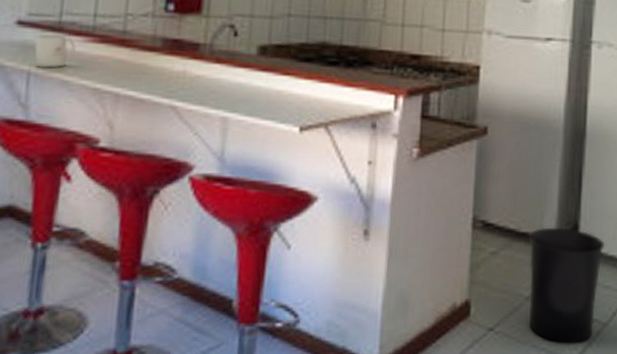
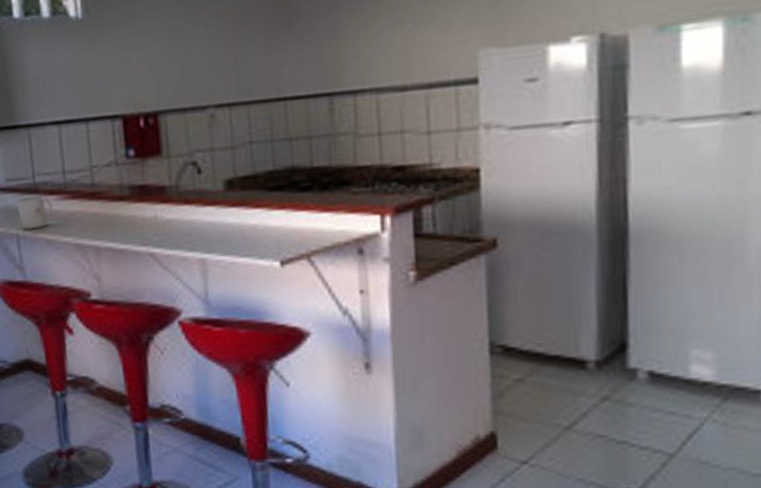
waste bin: present [528,227,605,344] -> none [561,346,666,477]

